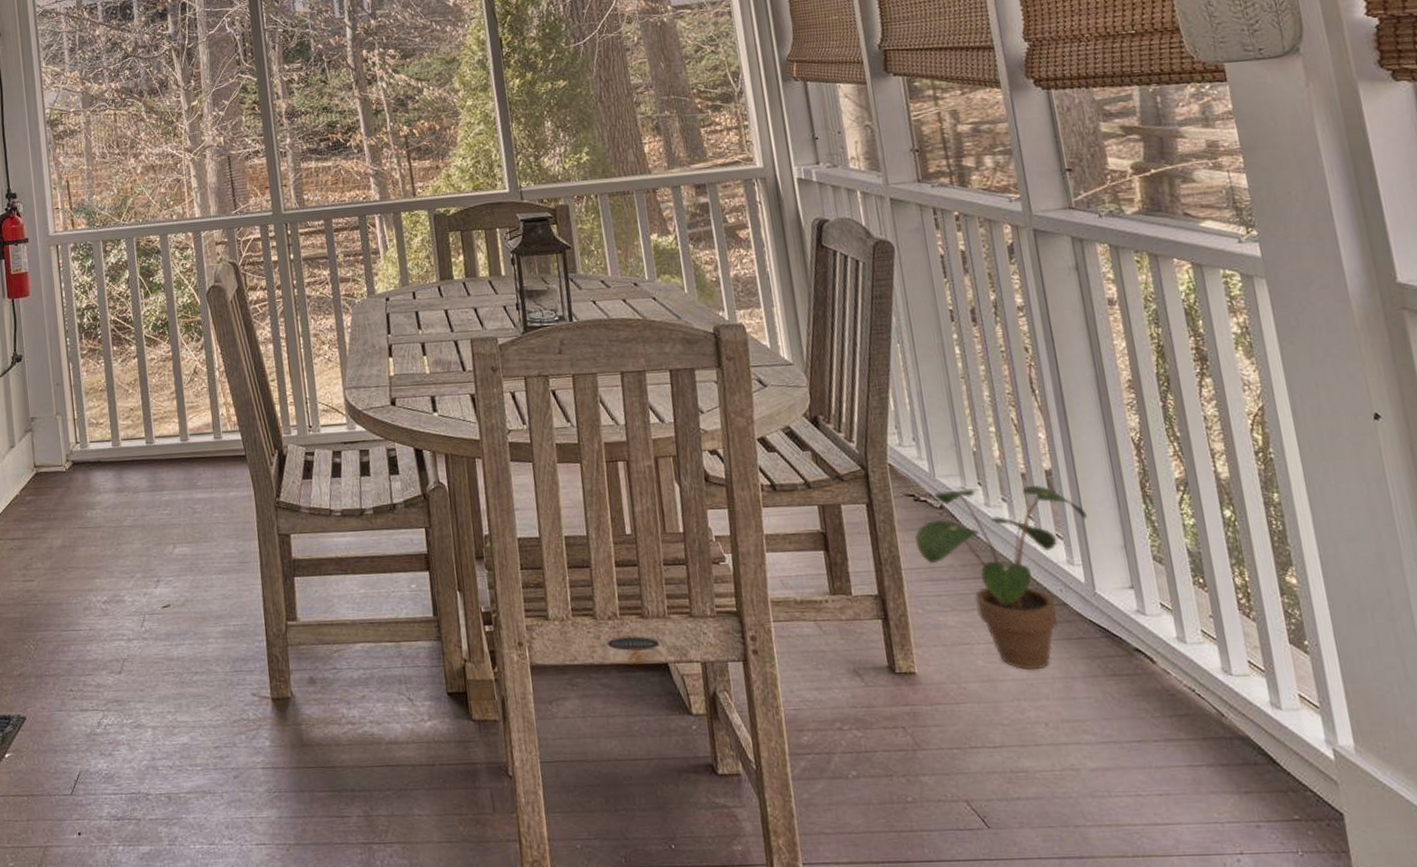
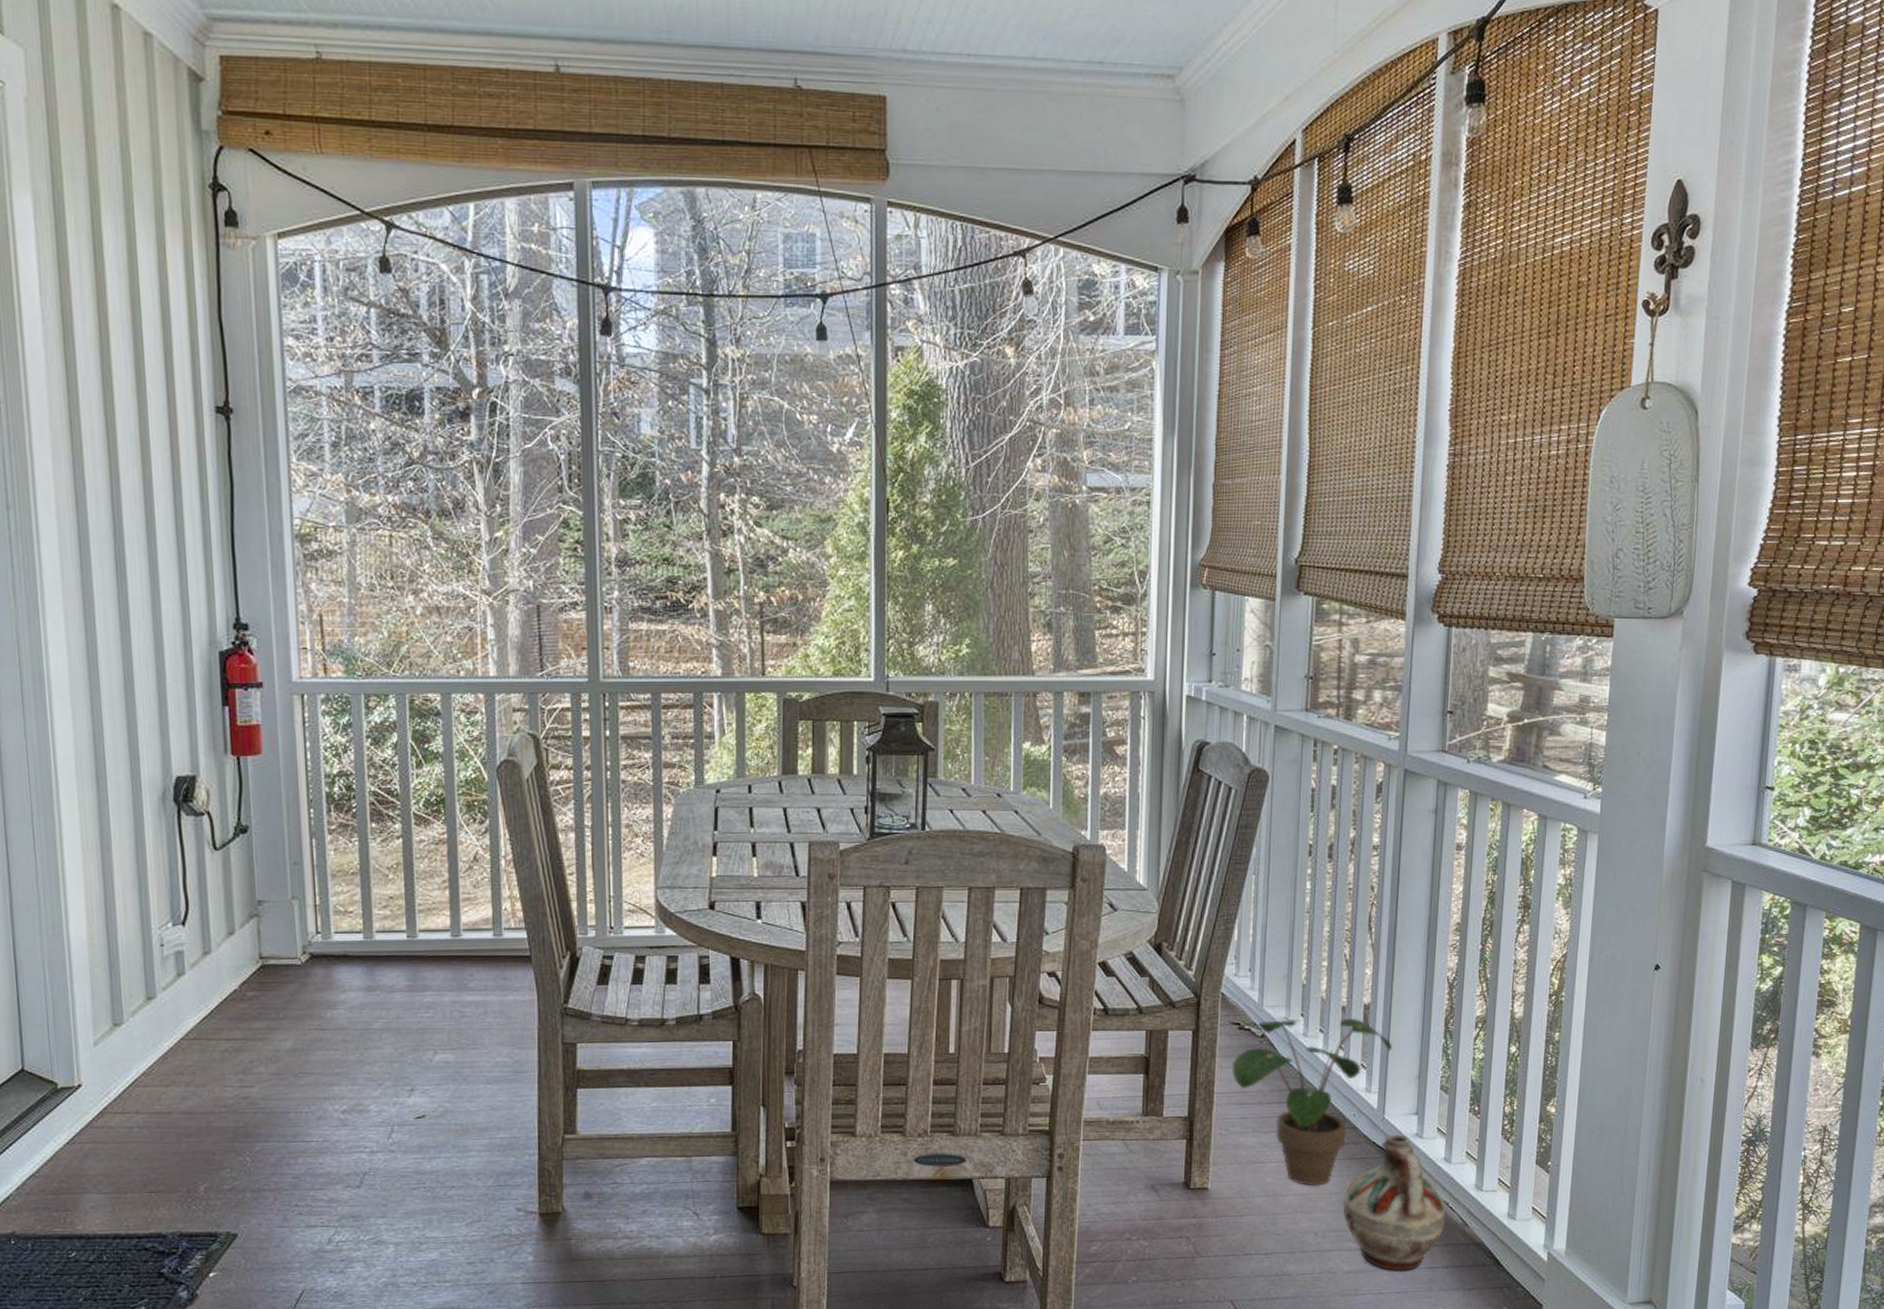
ceramic jug: none [1068,611,1197,770] -> present [1343,1134,1447,1272]

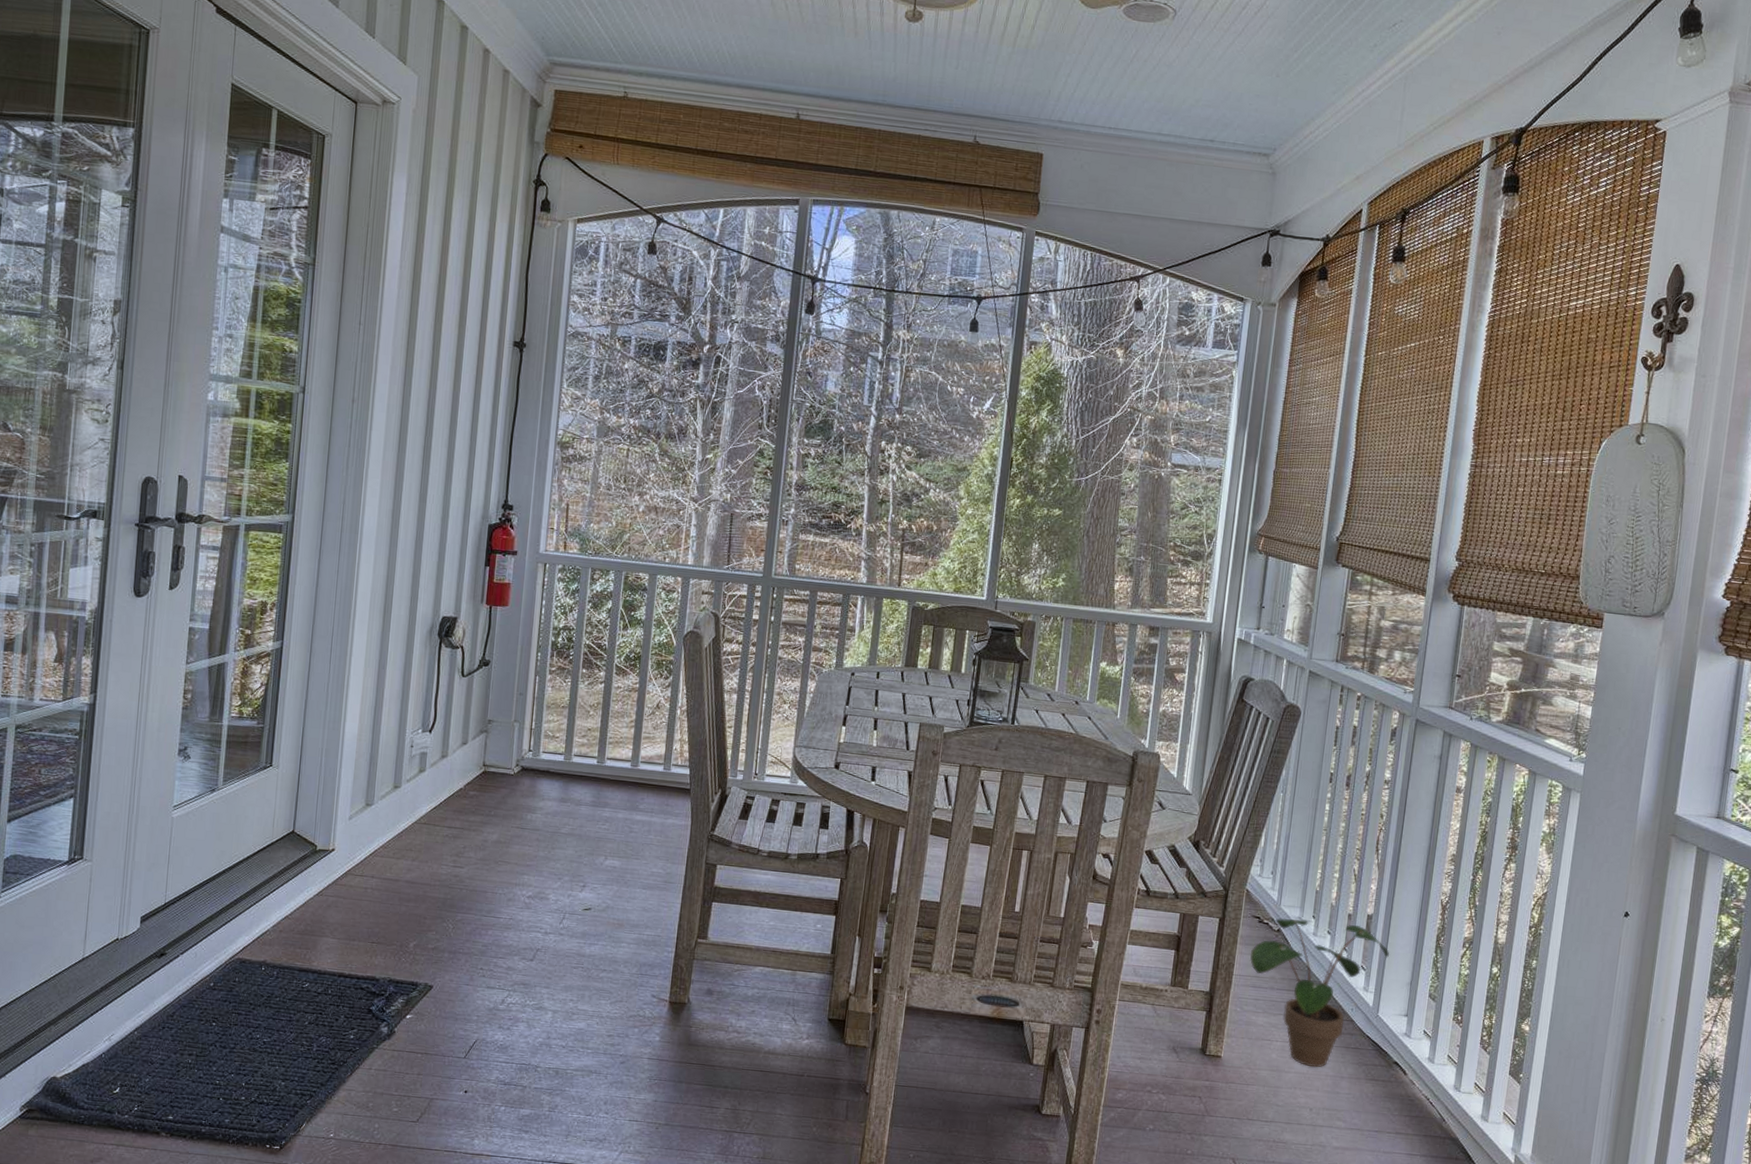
ceramic jug: present [1343,1134,1447,1272] -> none [1336,1031,1428,1155]

